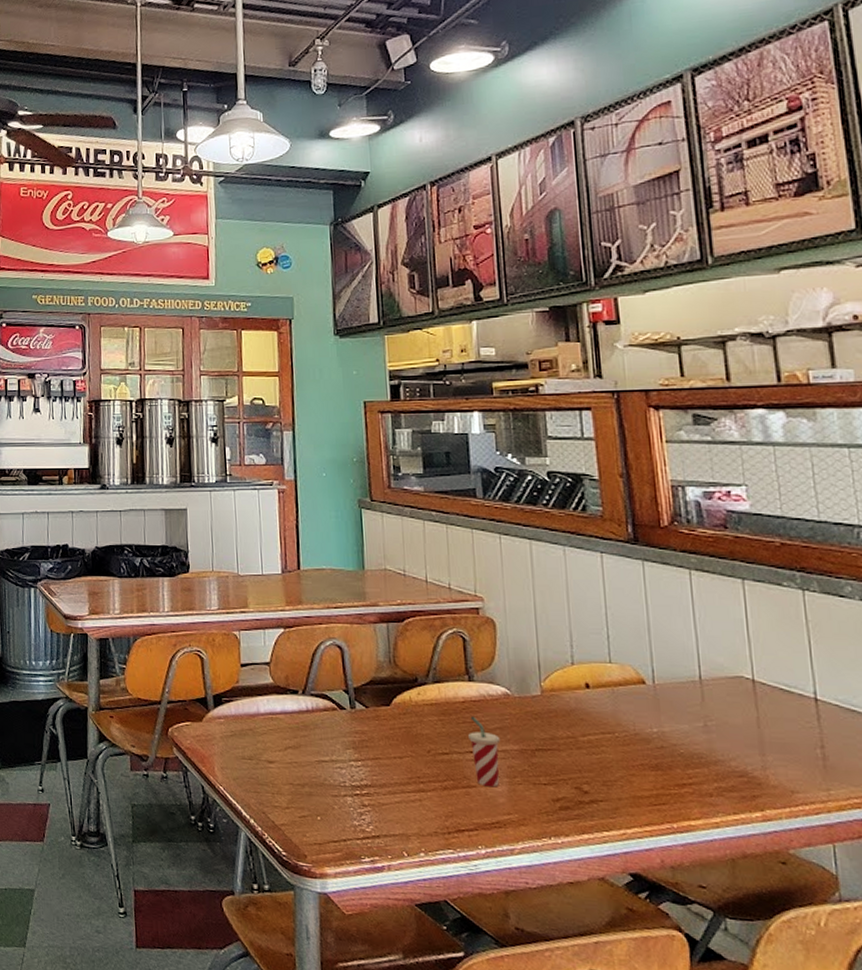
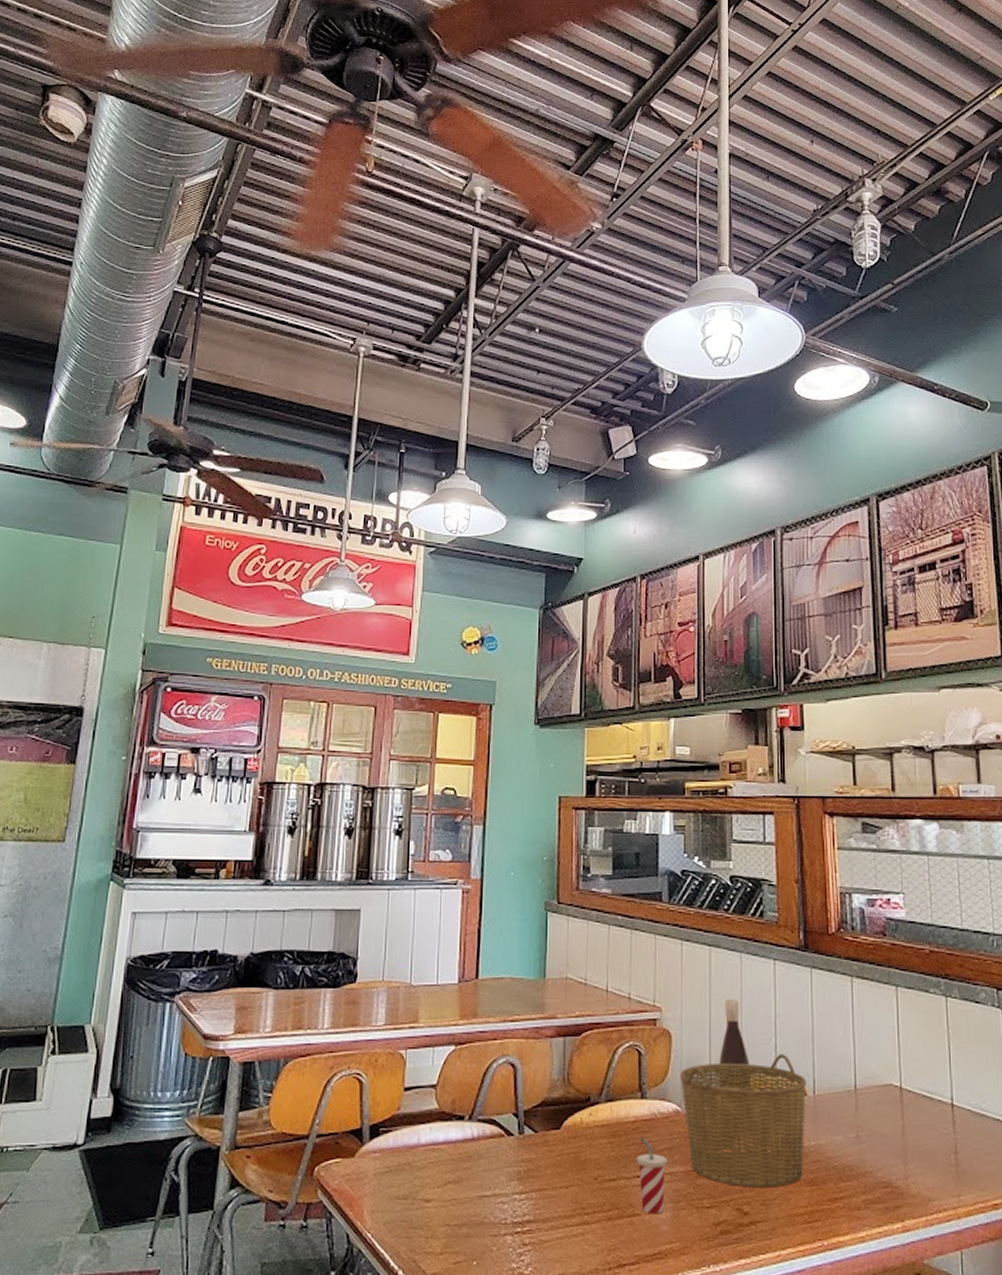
basket: none [507,643,647,770] -> present [680,1054,807,1188]
bottle: none [547,591,583,685] -> present [719,1000,751,1100]

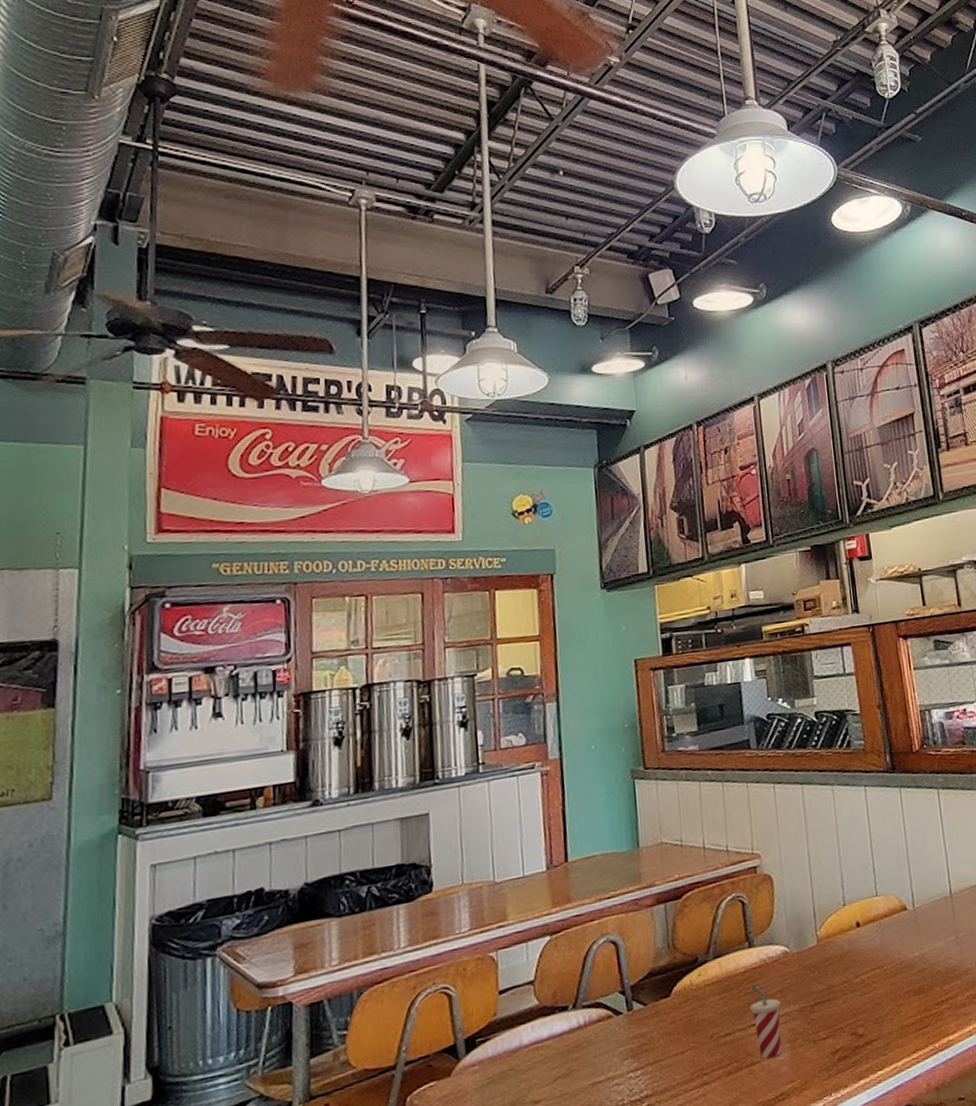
basket: present [680,1054,807,1188] -> none [784,875,911,1013]
bottle: present [719,1000,751,1100] -> none [821,831,854,932]

